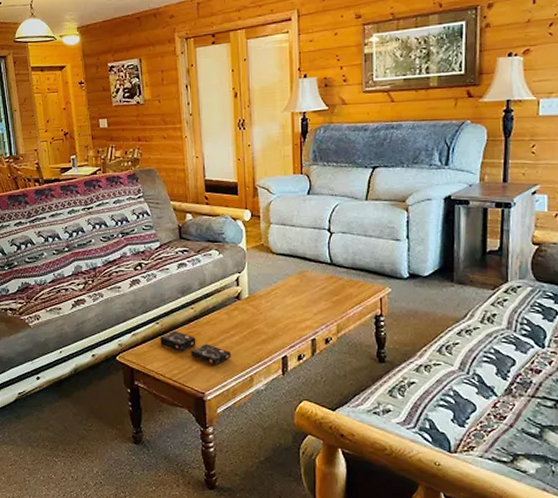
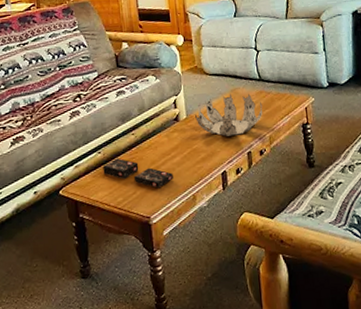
decorative bowl: none [258,276,332,320] -> present [195,93,263,136]

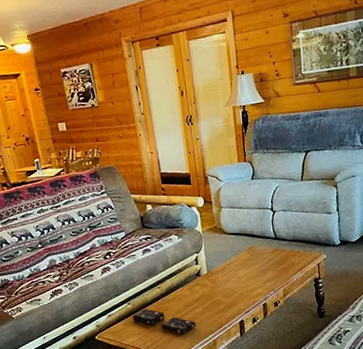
decorative bowl: present [195,93,263,136] -> none [215,250,278,290]

